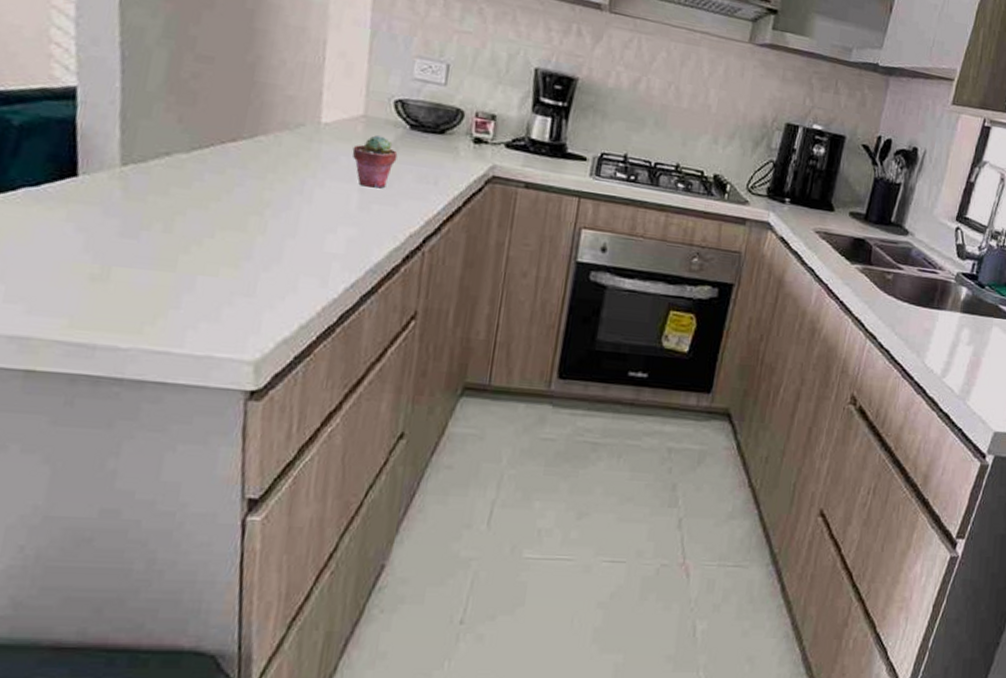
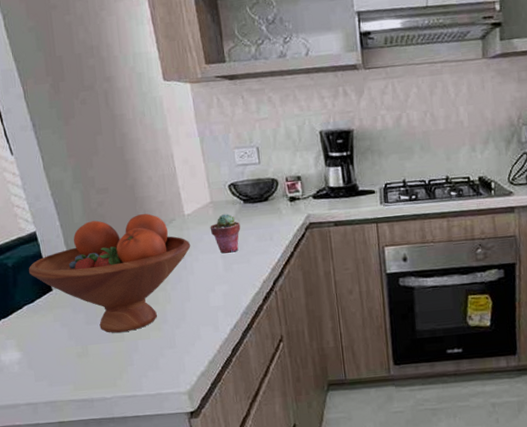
fruit bowl: none [46,94,319,261] -> present [29,213,191,333]

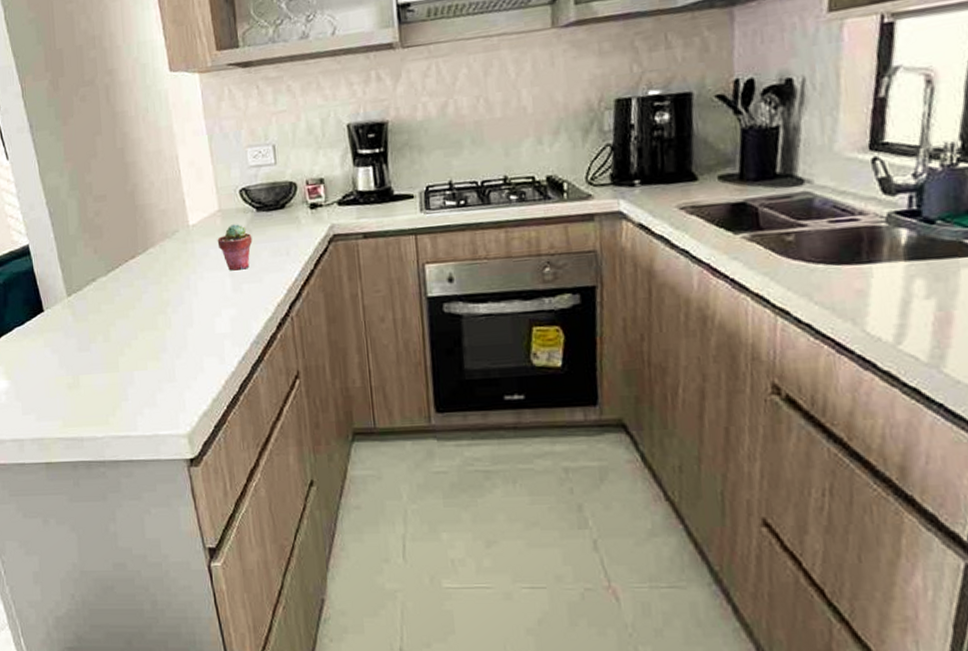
fruit bowl: present [29,213,191,333] -> none [20,224,195,362]

